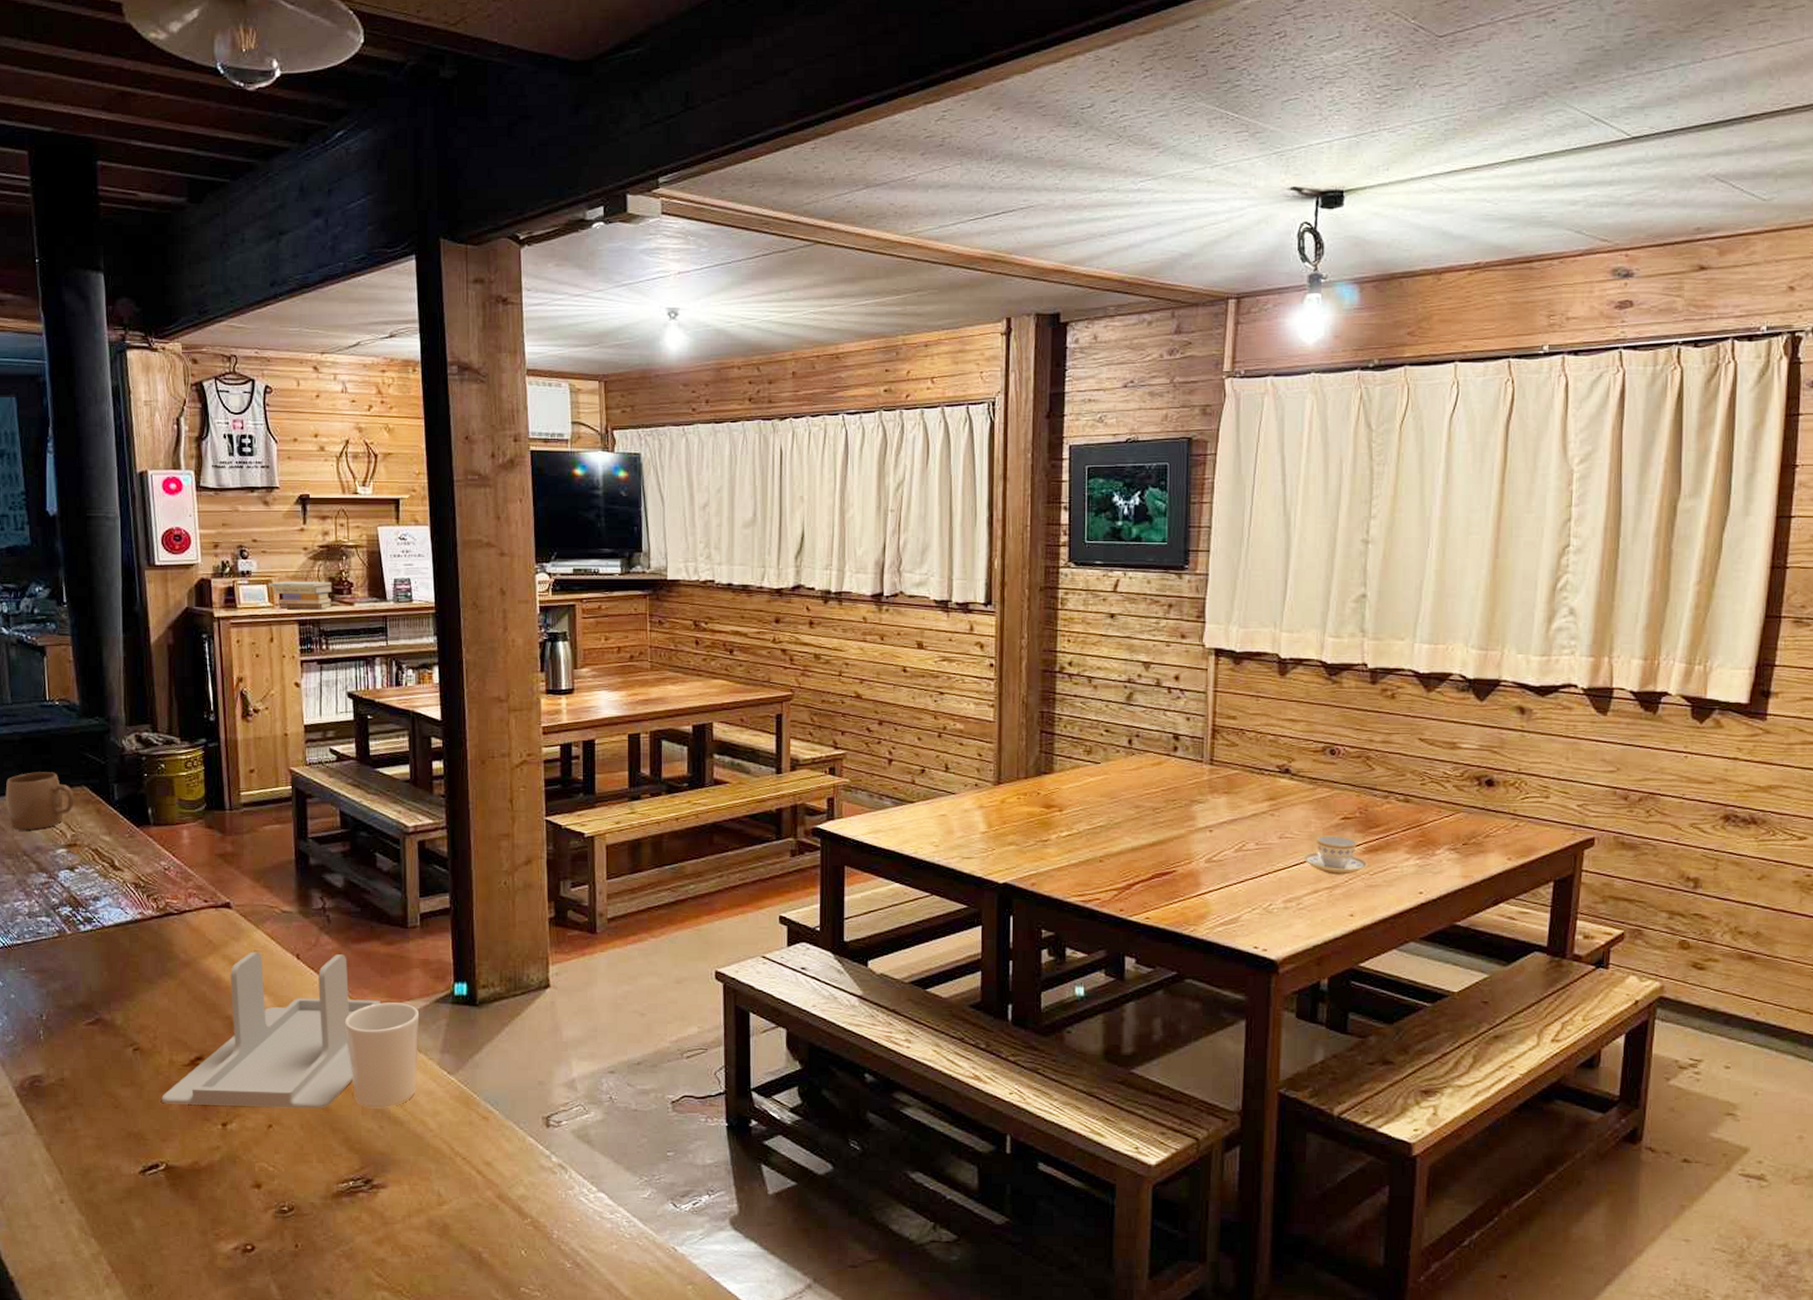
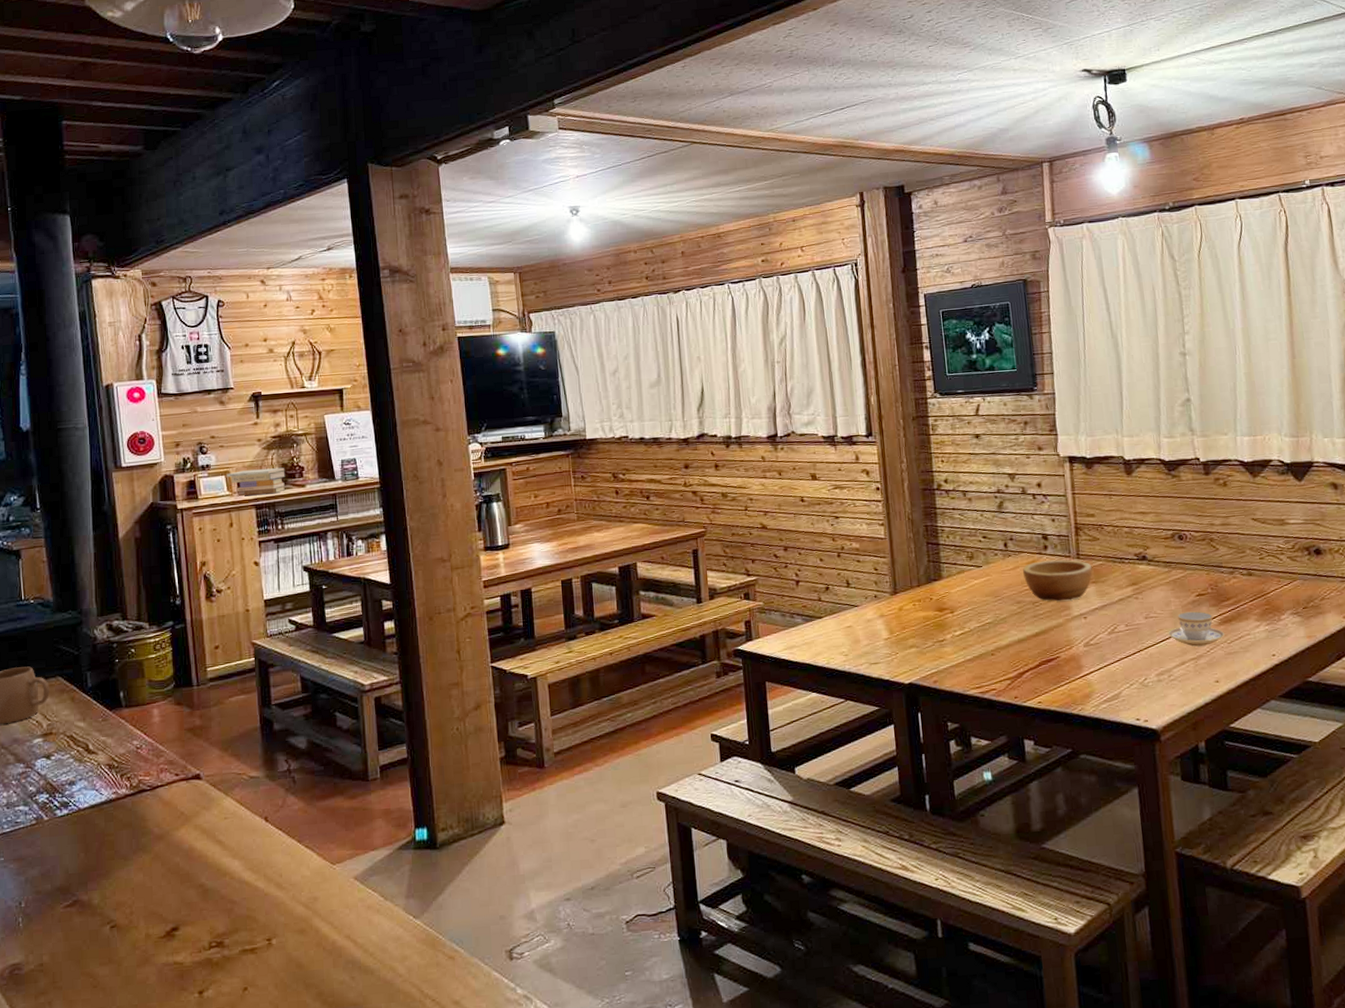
napkin holder: present [162,951,380,1109] -> none [139,812,346,978]
mug: present [344,1002,420,1109] -> none [312,853,385,960]
bowl: none [1145,763,1226,810] -> present [1022,559,1093,601]

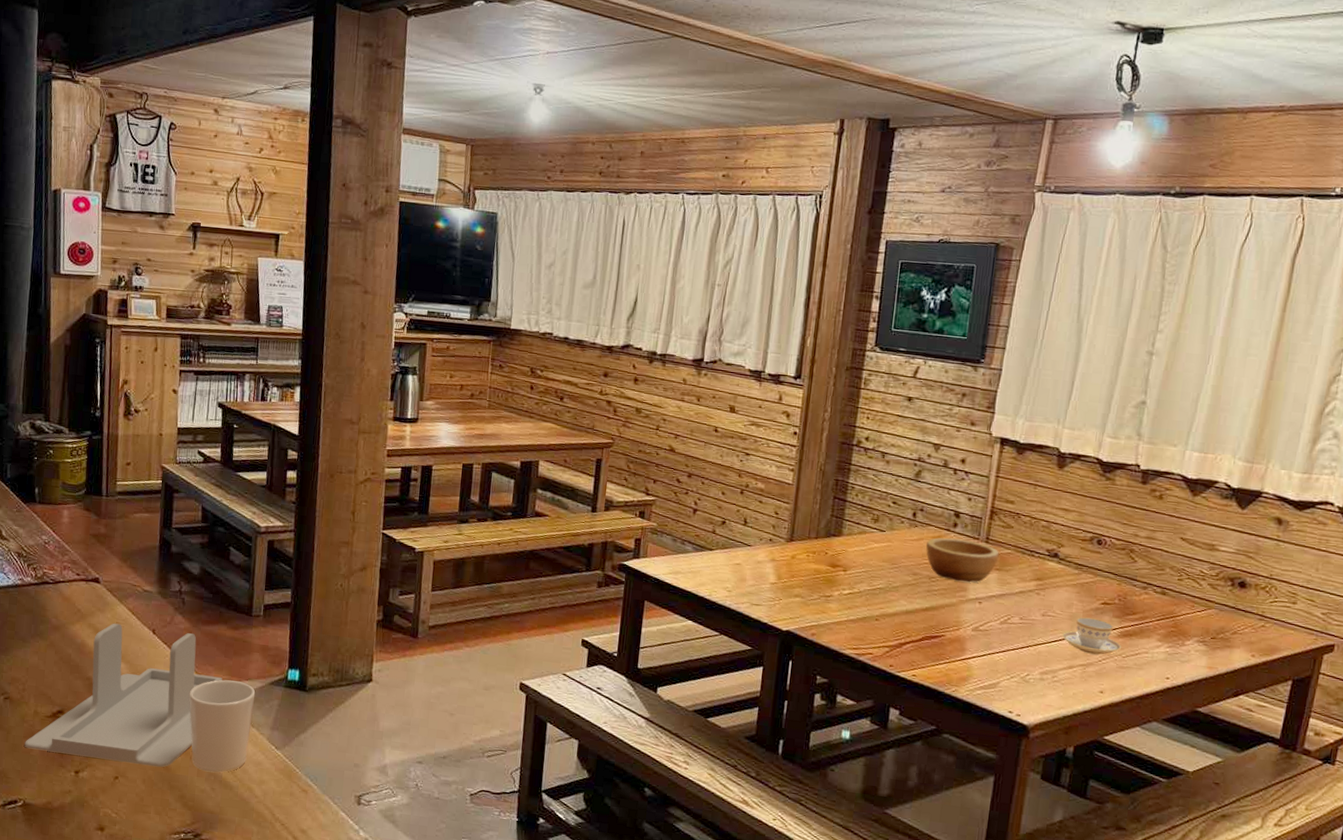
napkin holder: none [139,812,346,978] -> present [24,623,222,768]
books: present [227,467,285,496] -> none [158,298,214,327]
mug: none [312,853,385,960] -> present [188,679,256,773]

